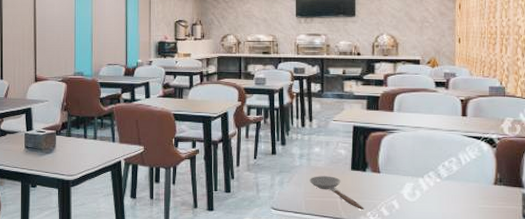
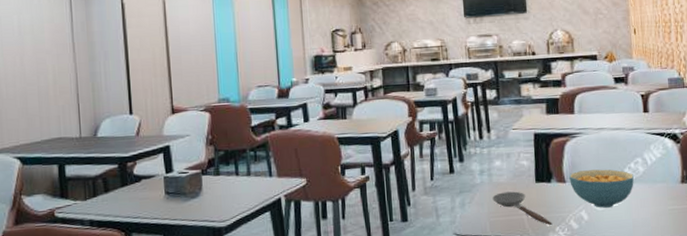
cereal bowl: none [384,164,448,200] -> present [569,169,635,208]

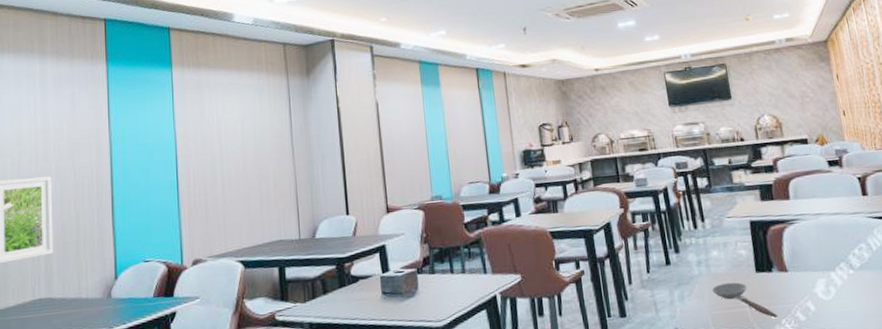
cereal bowl: present [569,169,635,208] -> none [790,256,861,298]

